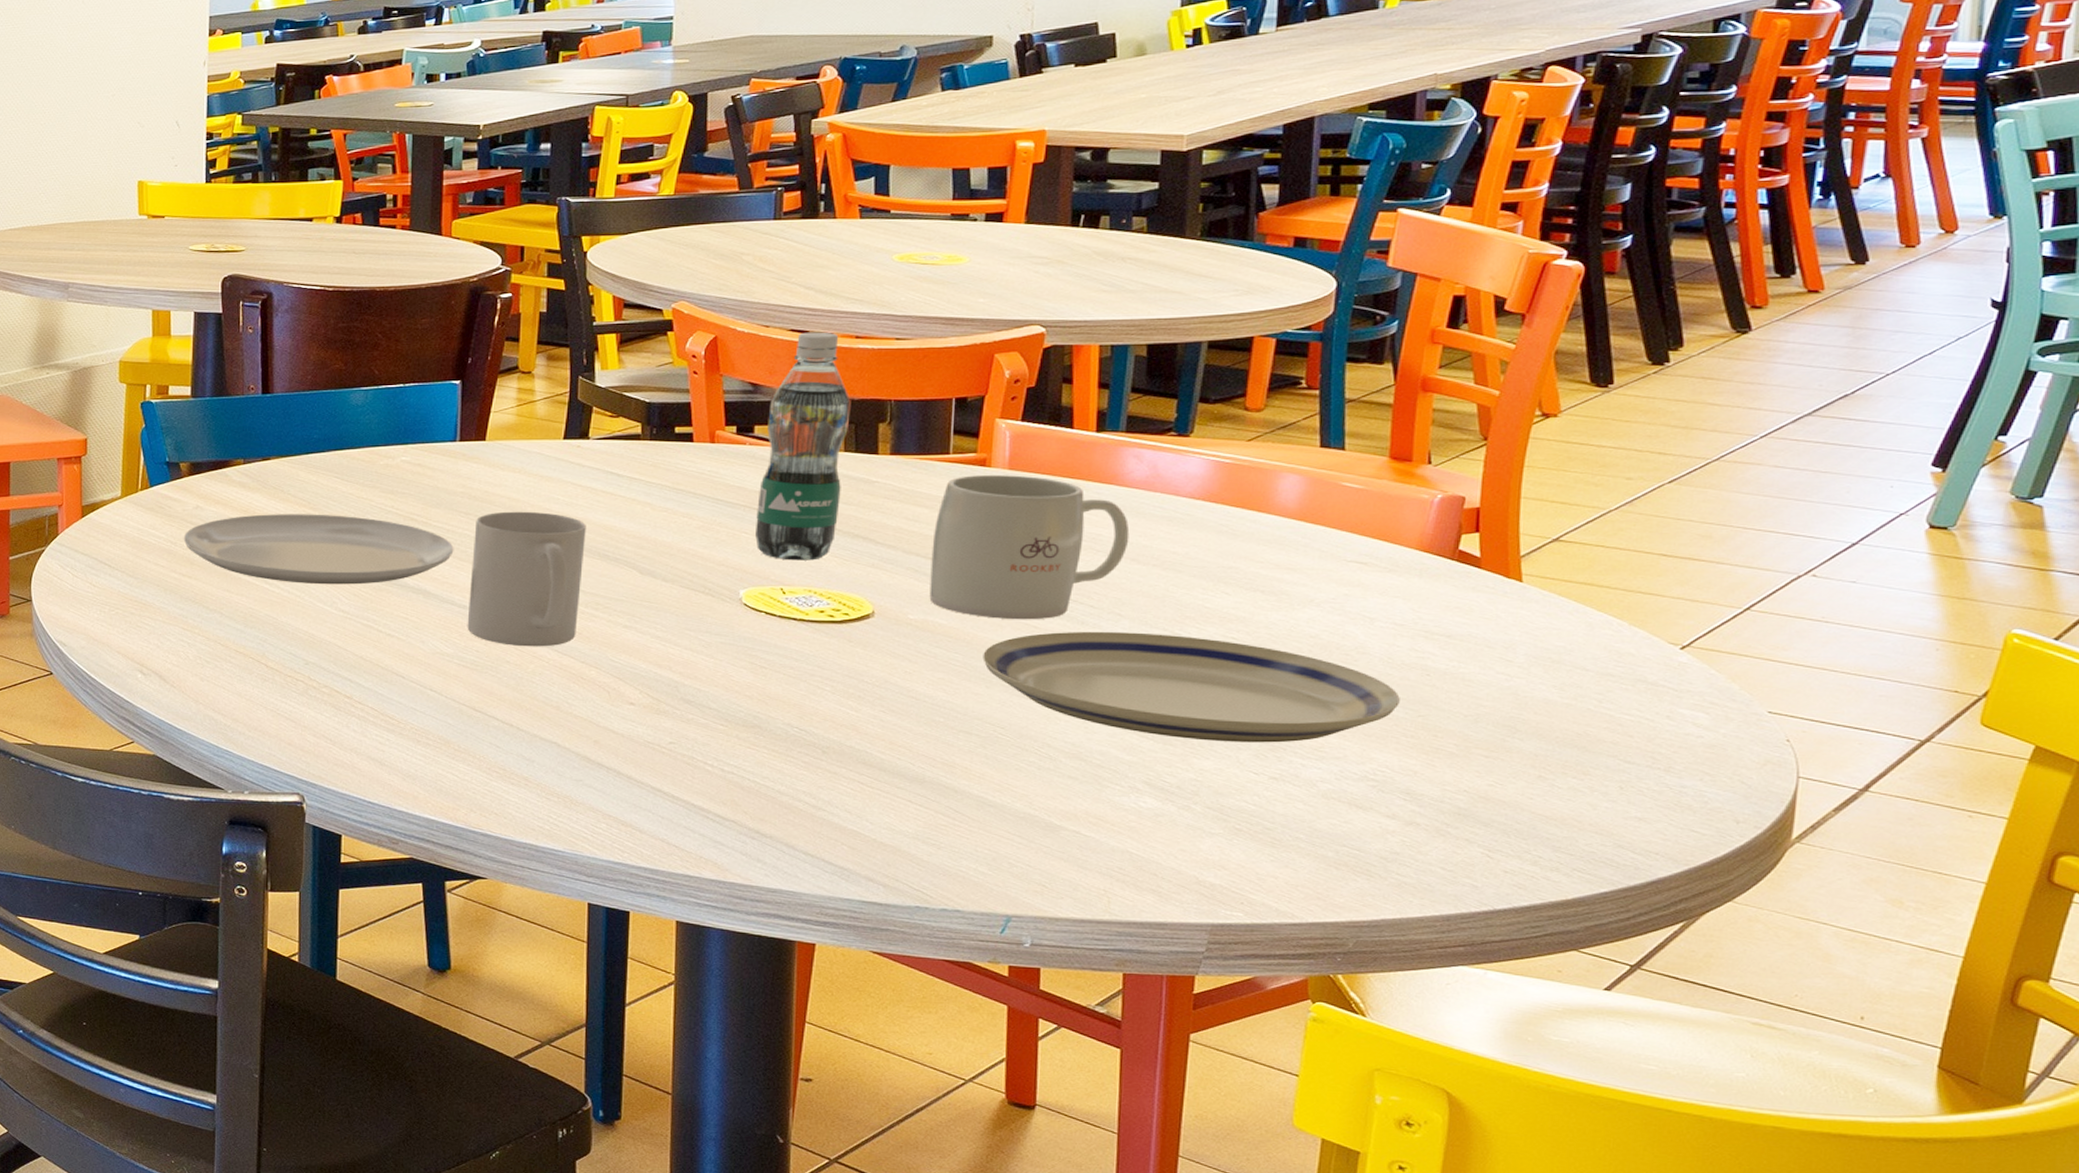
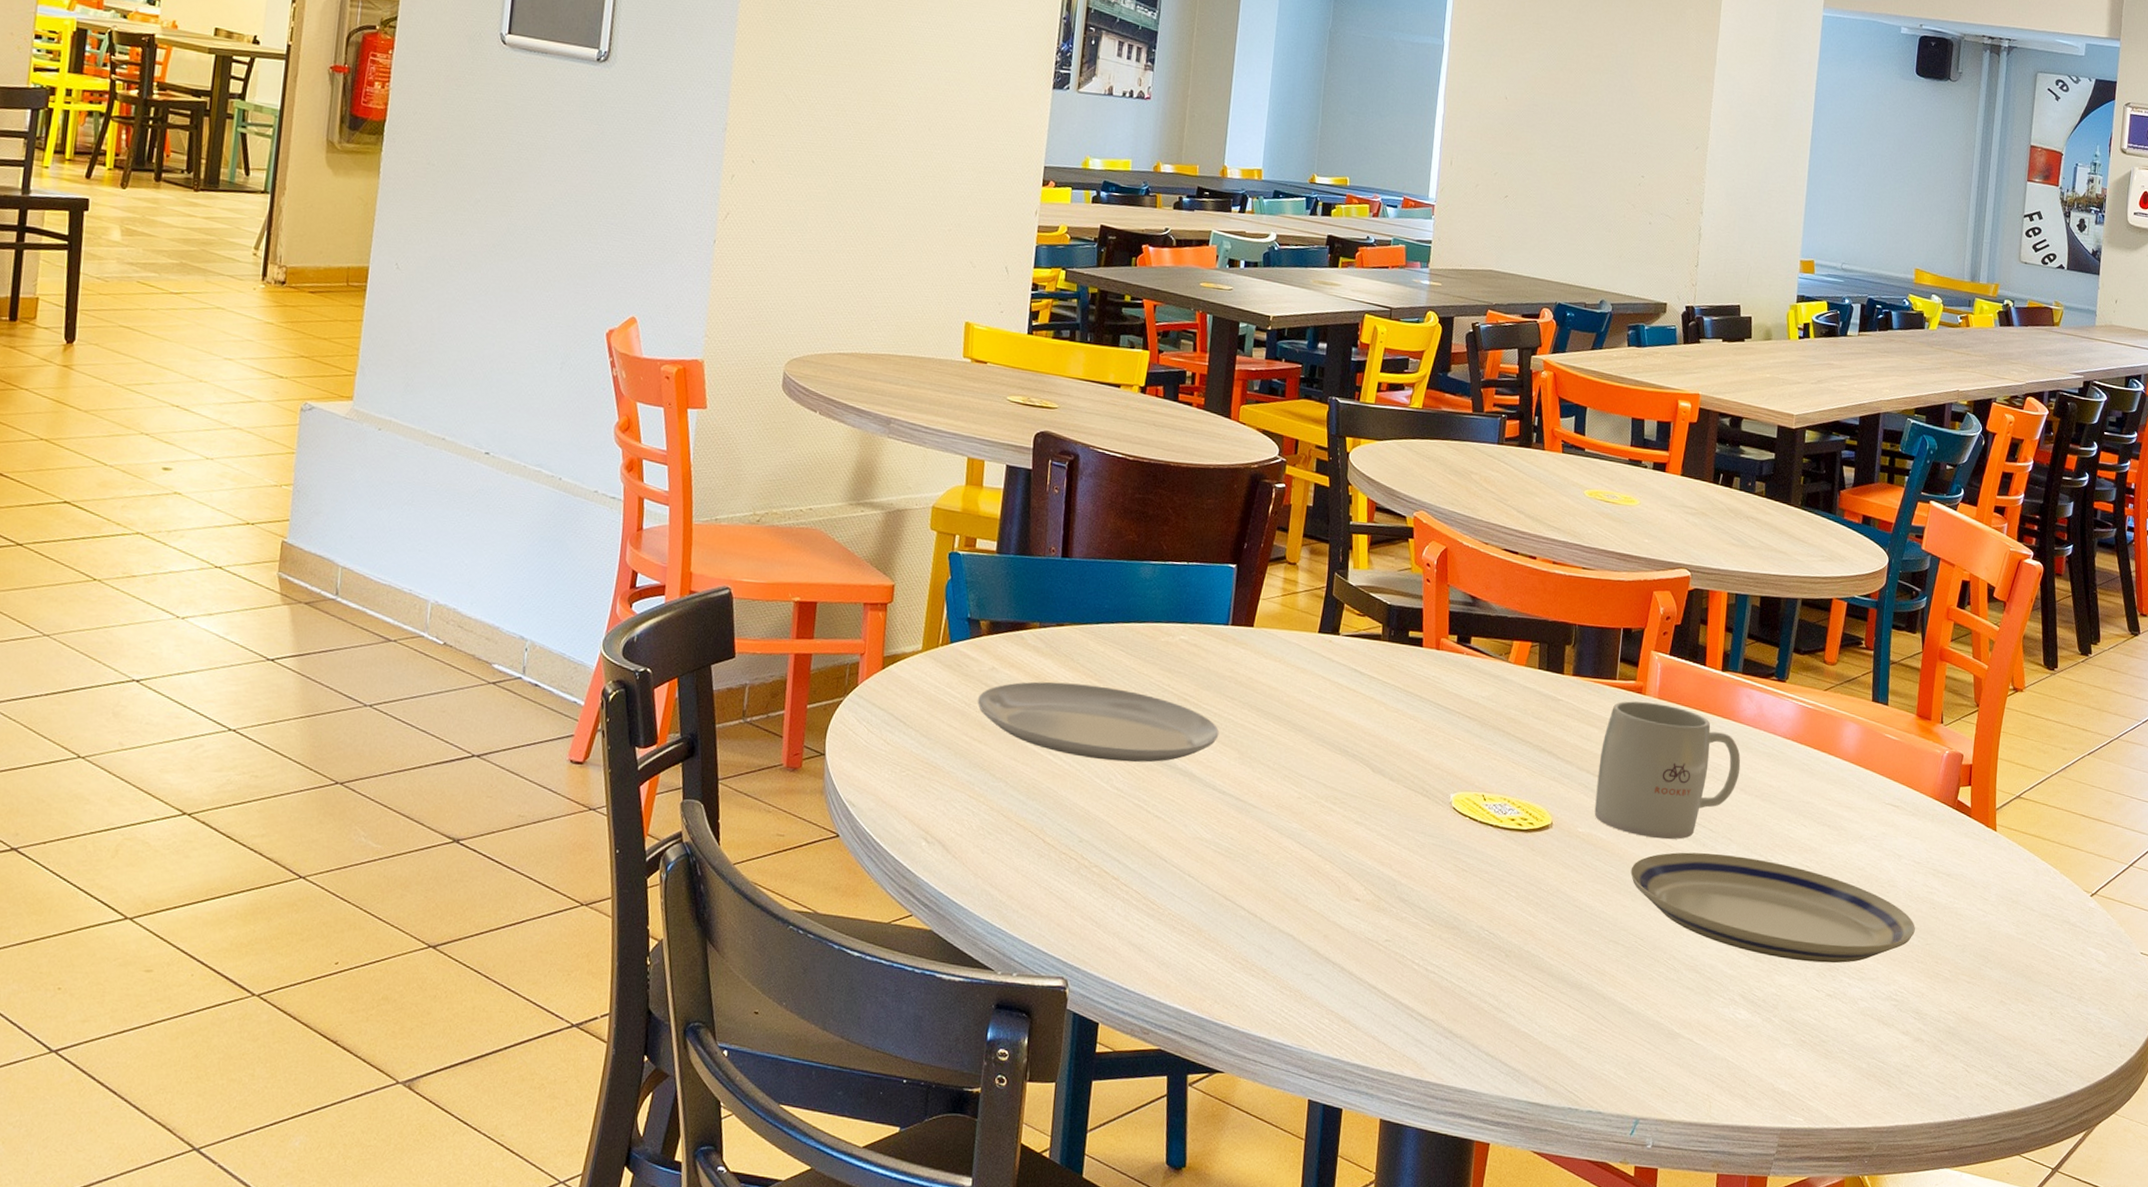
mug: present [467,511,586,647] -> none [1224,699,1332,838]
bottle: present [755,332,851,561] -> none [1465,553,1546,770]

